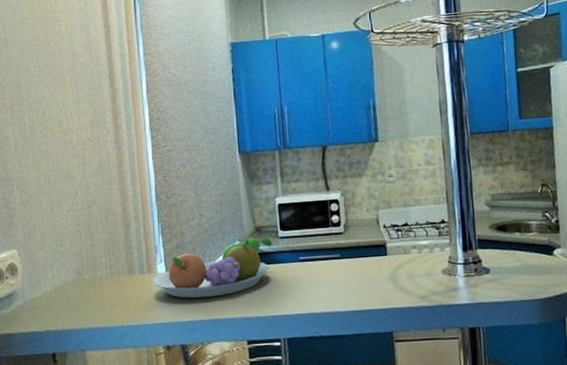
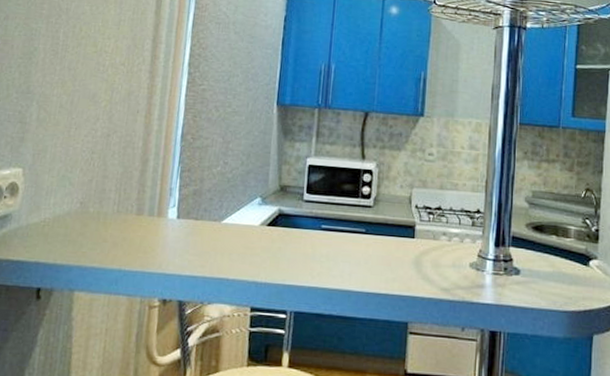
fruit bowl: present [153,238,272,299] -> none [161,195,295,254]

